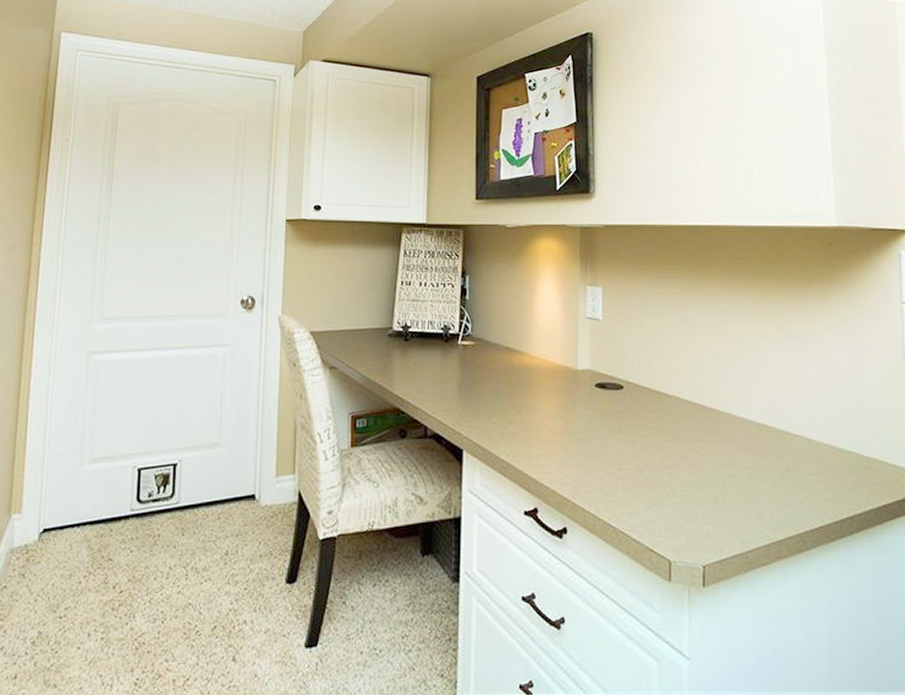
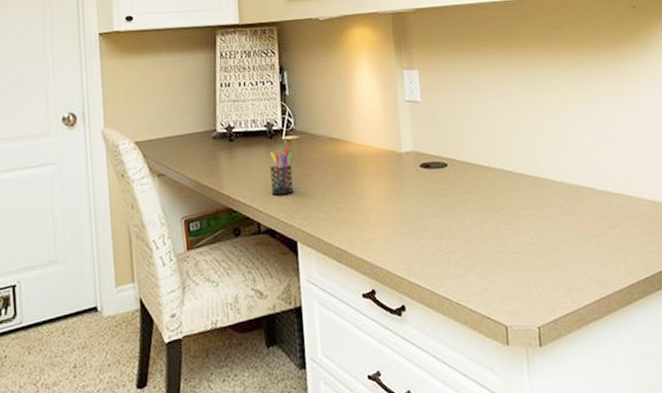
pen holder: none [441,352,467,400] -> present [269,147,293,195]

